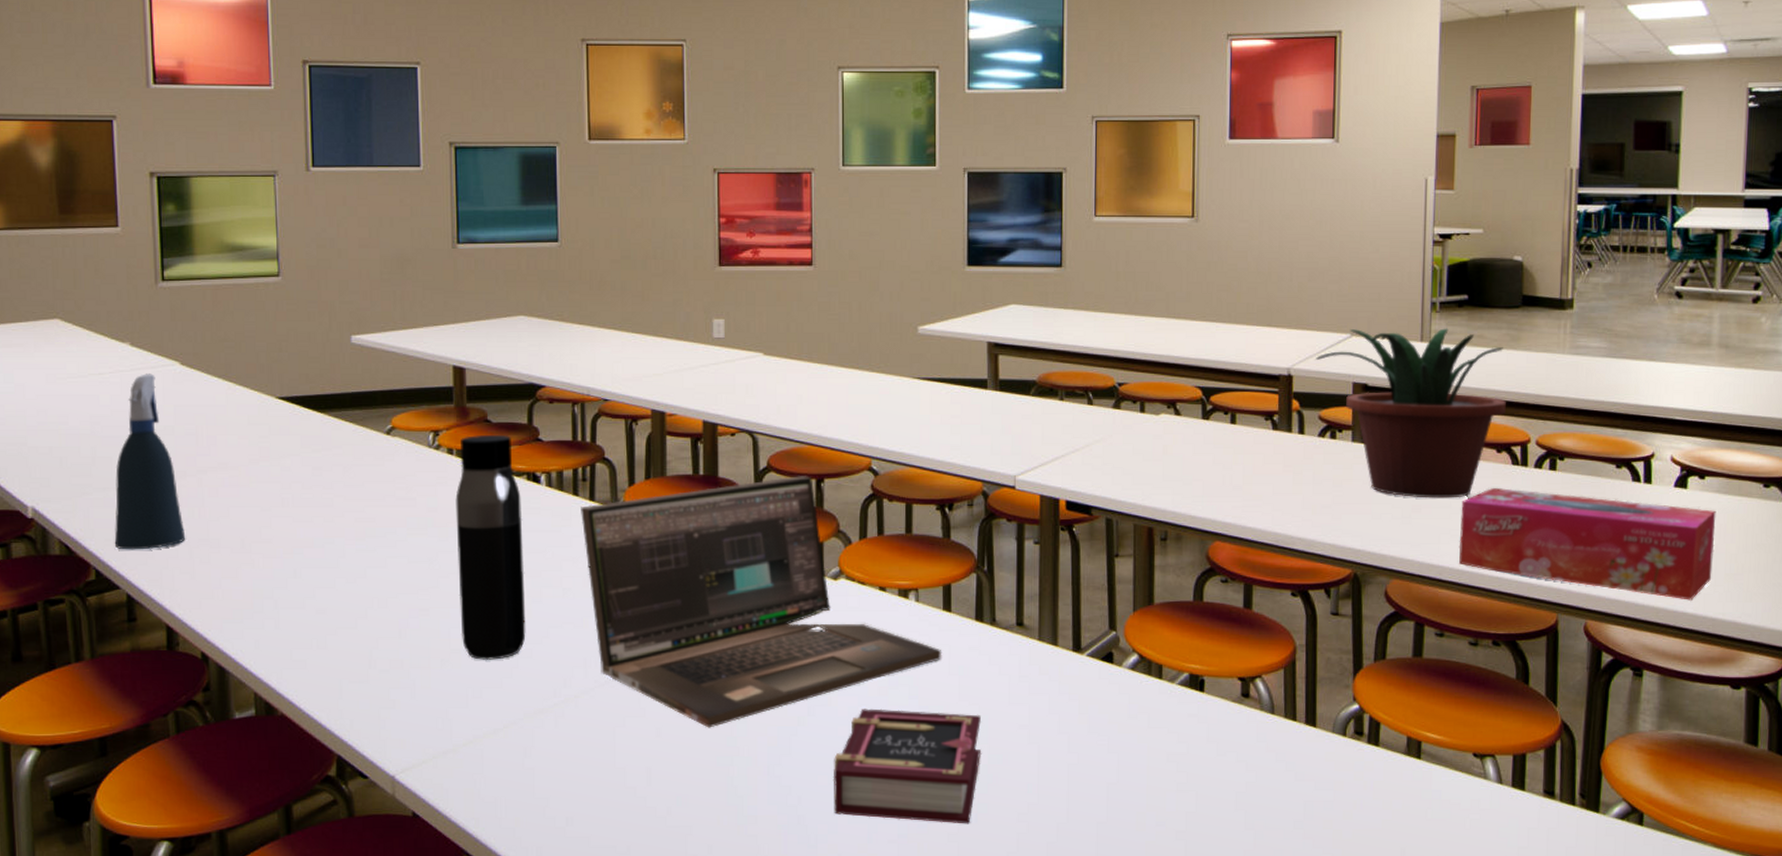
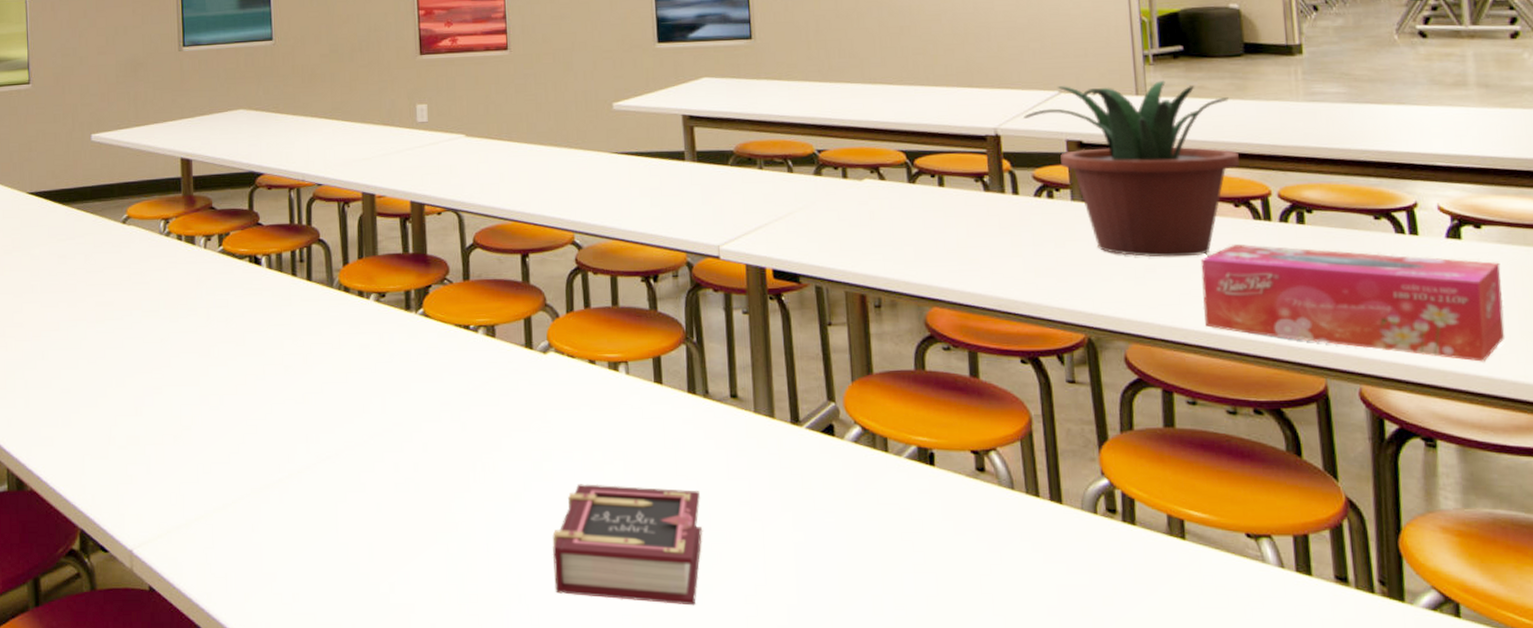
water bottle: present [455,434,526,660] -> none [184,220,251,436]
laptop: present [581,476,942,728] -> none [299,251,656,504]

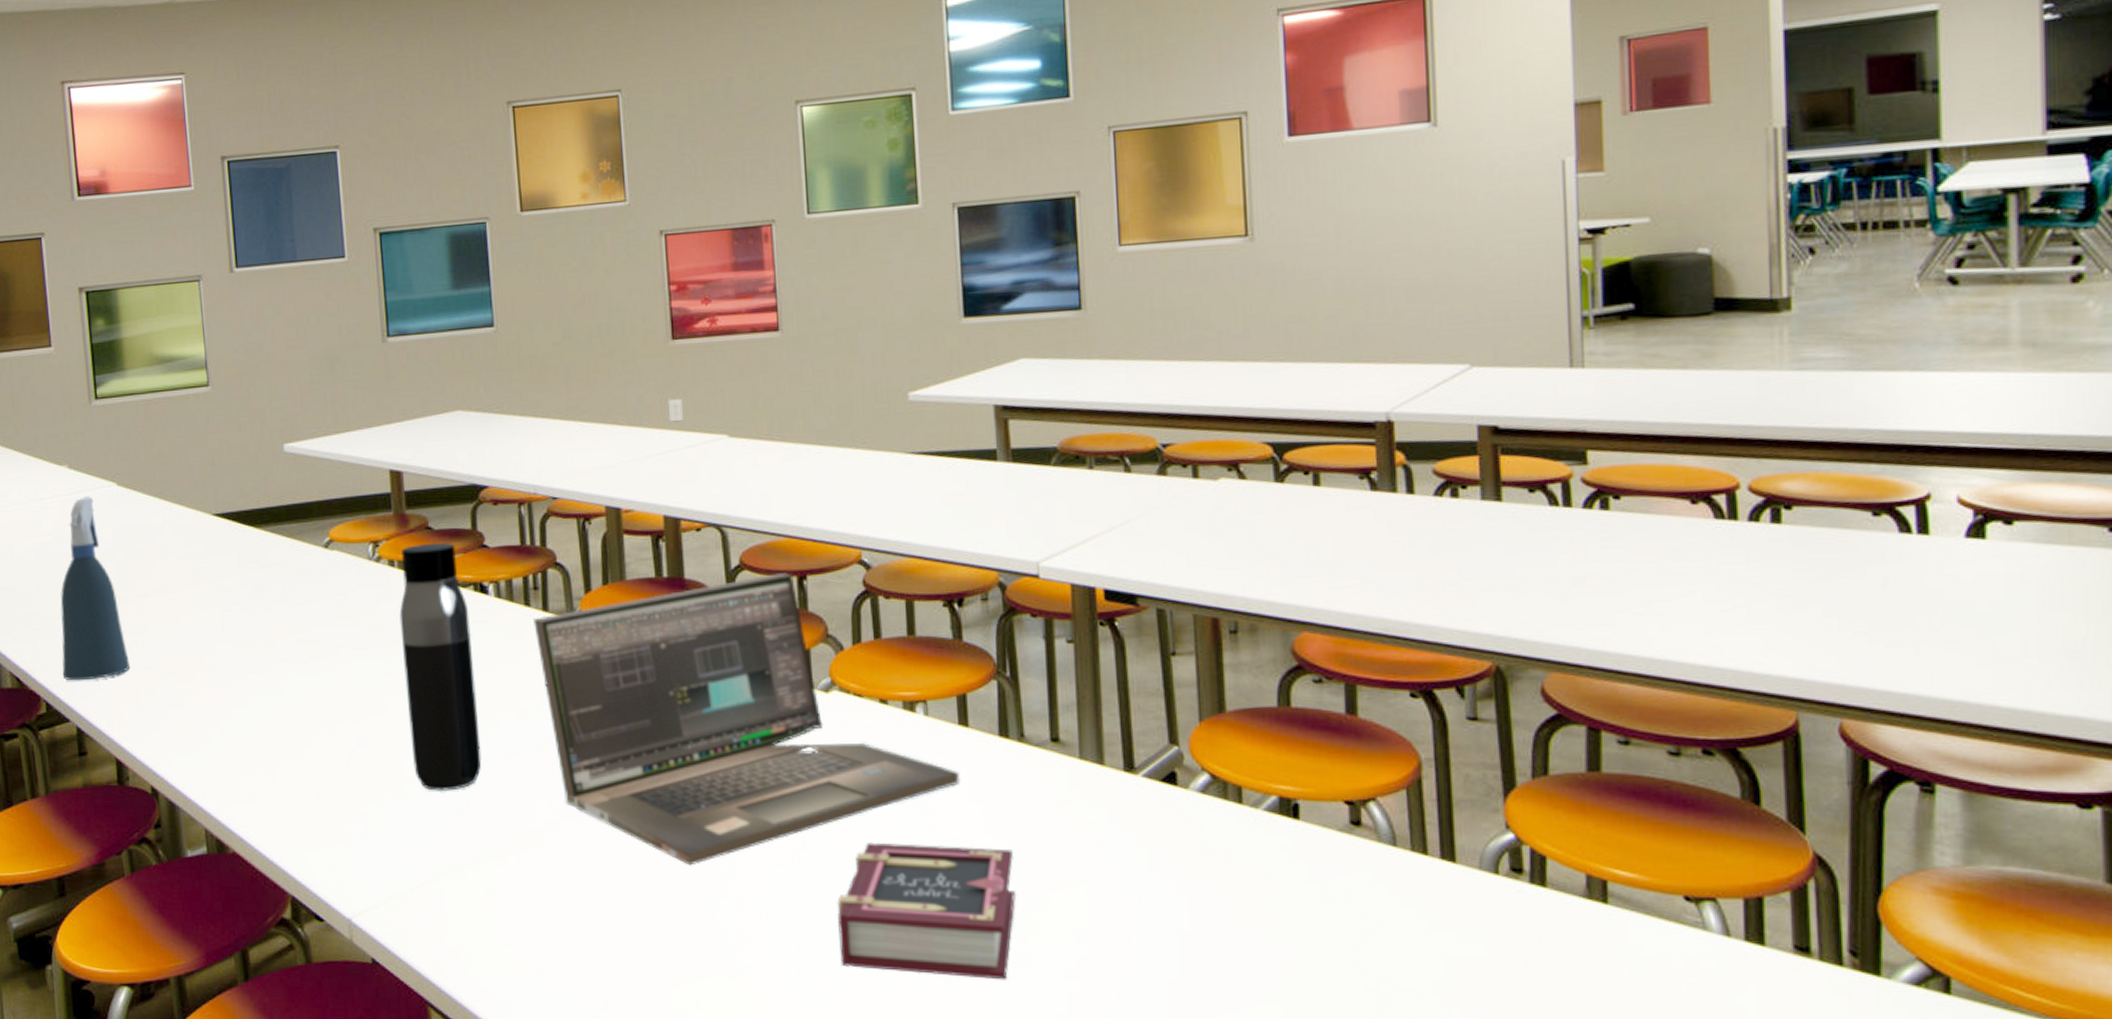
water bottle: none [184,220,251,436] -> present [399,542,482,791]
laptop: none [299,251,656,504] -> present [533,573,961,866]
potted plant: present [1024,80,1240,258] -> none [1424,348,1700,568]
tissue box: present [1200,244,1505,362] -> none [1643,549,2036,689]

